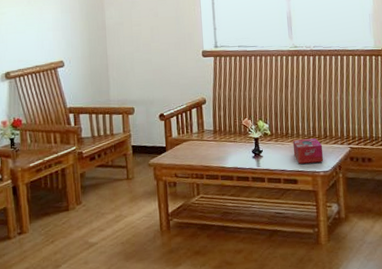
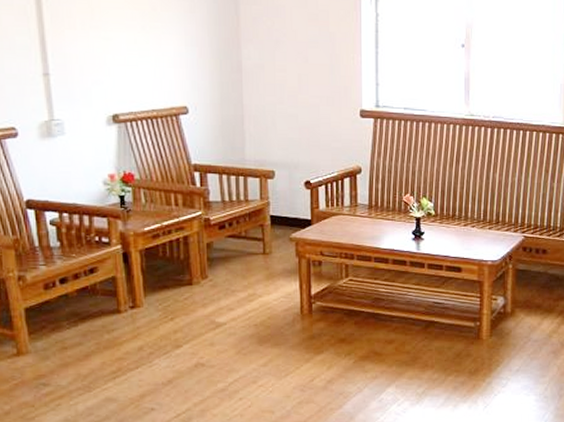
tissue box: present [292,138,324,164] -> none [459,223,493,250]

